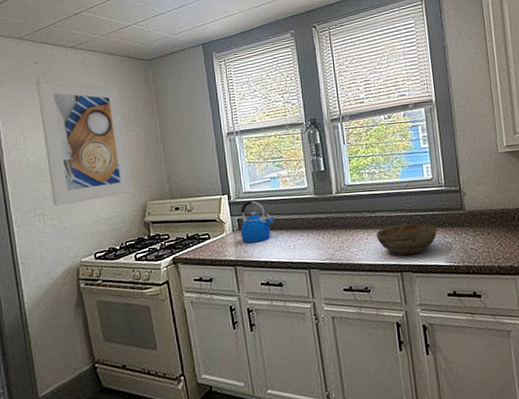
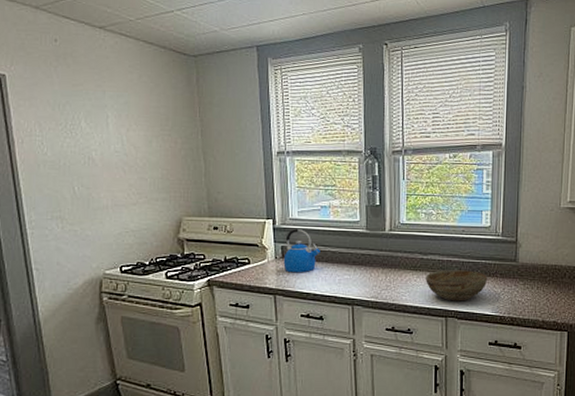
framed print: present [36,78,133,206] -> none [55,60,167,210]

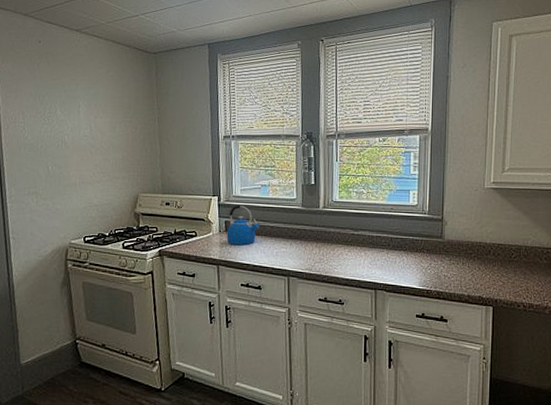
bowl: present [426,270,488,302] -> none [356,245,415,275]

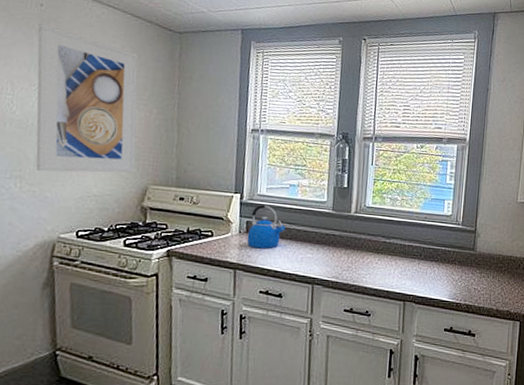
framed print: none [38,58,127,187] -> present [35,23,138,173]

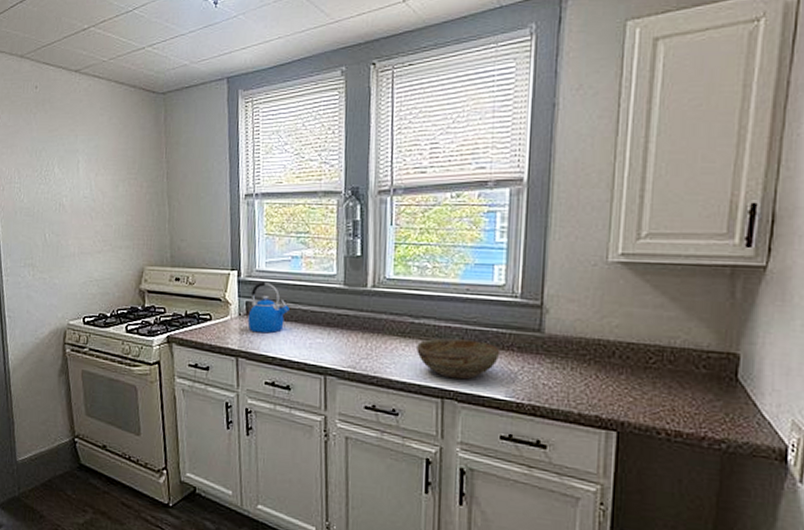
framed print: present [35,23,138,173] -> none [35,106,131,258]
bowl: none [387,254,447,286] -> present [417,338,500,380]

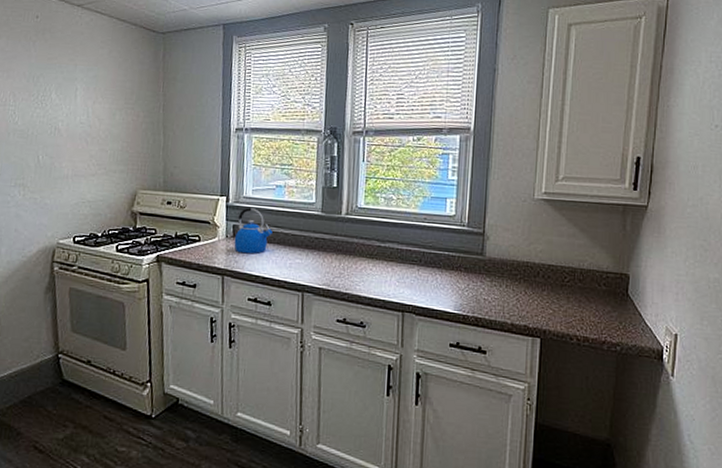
bowl: present [417,338,500,380] -> none [382,259,451,296]

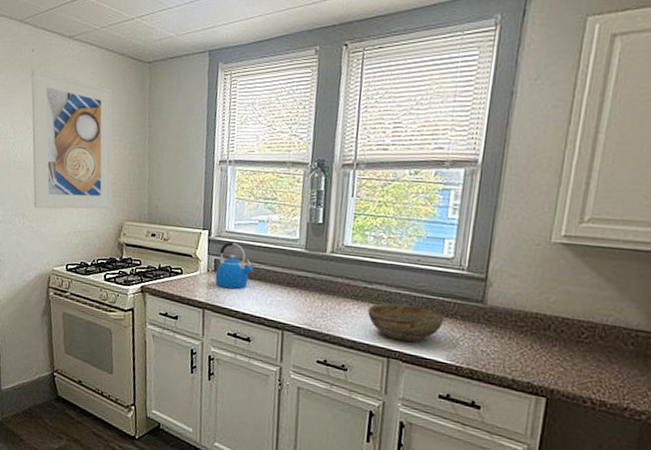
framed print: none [34,35,125,179] -> present [31,68,113,209]
bowl: none [382,259,451,296] -> present [368,303,445,342]

